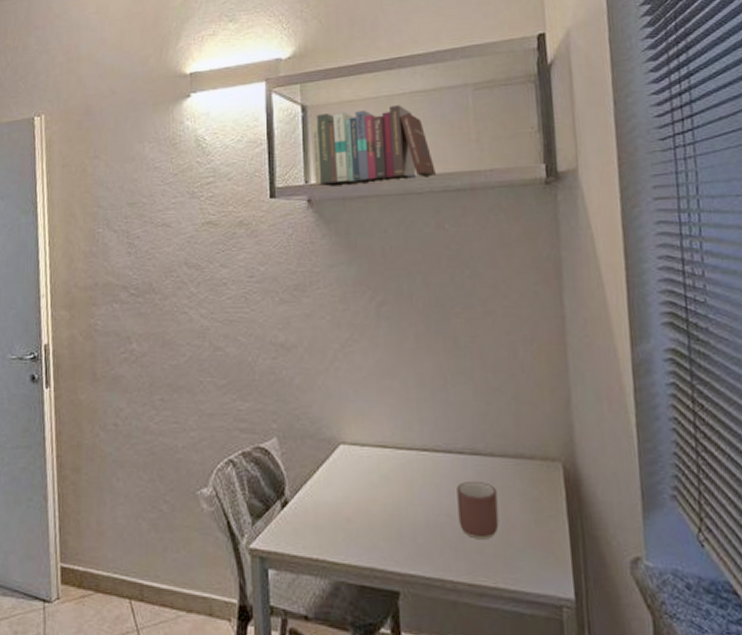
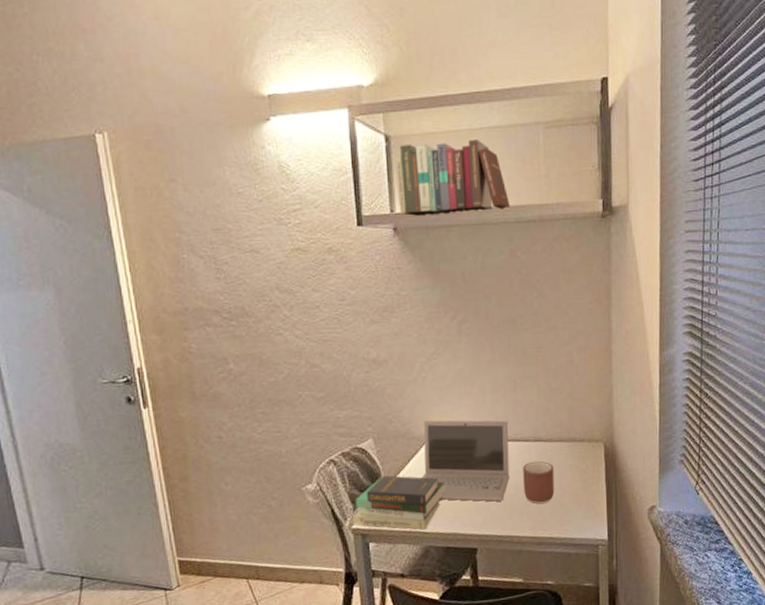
books: none [250,485,361,559] -> present [352,475,446,530]
laptop: none [332,420,440,530] -> present [422,420,510,502]

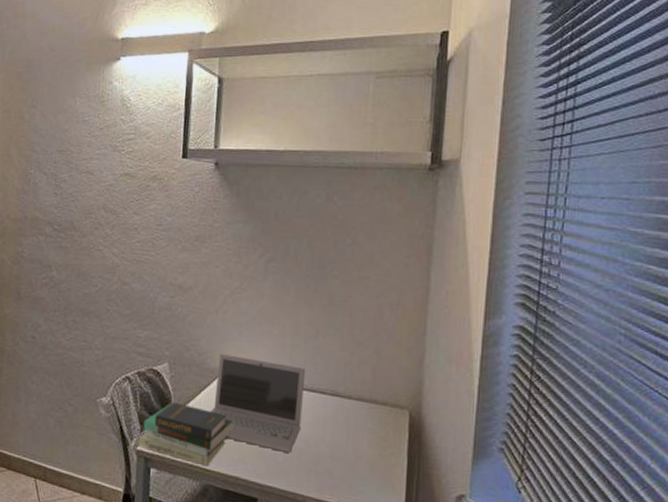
books: present [395,139,511,216] -> none [223,85,333,155]
mug: present [523,460,555,504] -> none [314,416,350,466]

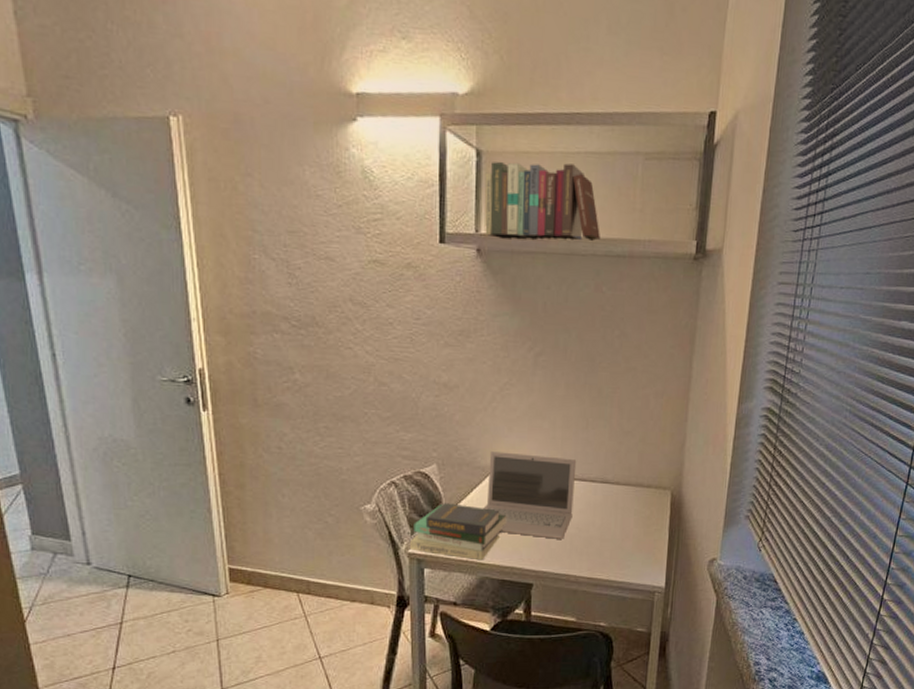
books: none [223,85,333,155] -> present [484,162,601,242]

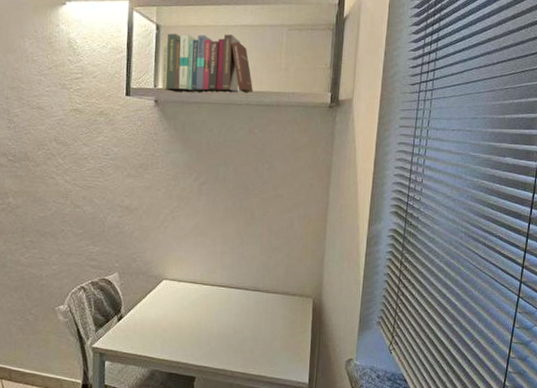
books: present [409,503,507,561] -> none [93,305,175,356]
laptop: present [483,451,577,539] -> none [155,263,233,339]

